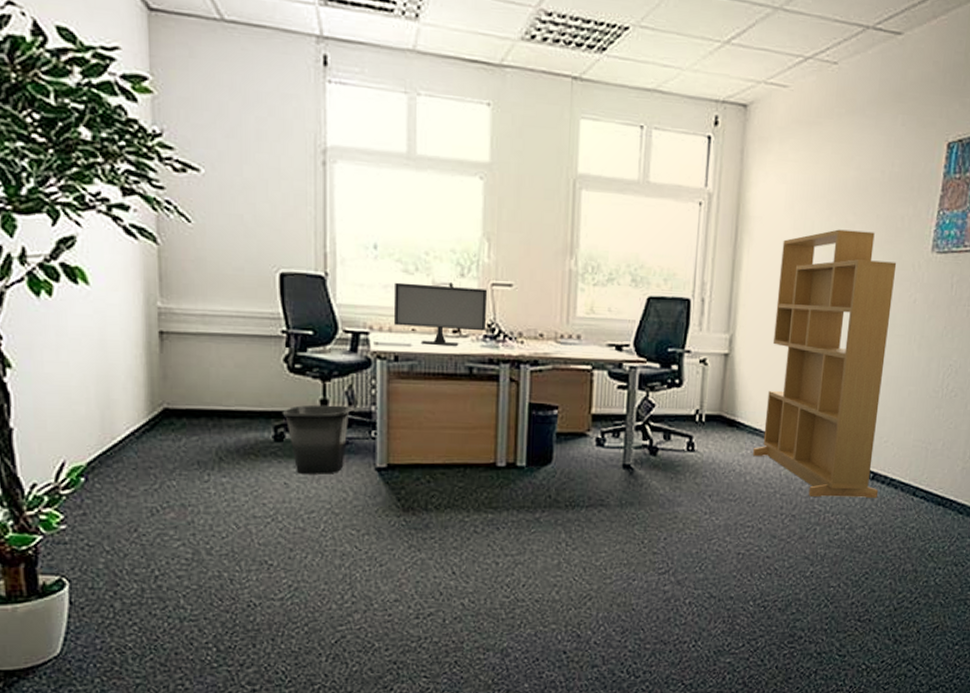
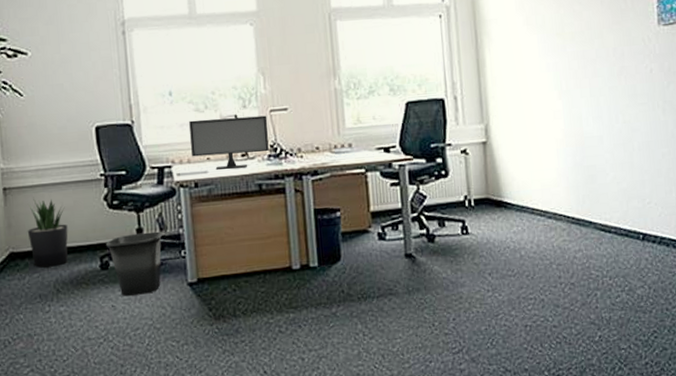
planter: none [186,346,238,431] -> present [27,197,68,268]
bookshelf: present [752,229,897,499] -> none [519,16,651,263]

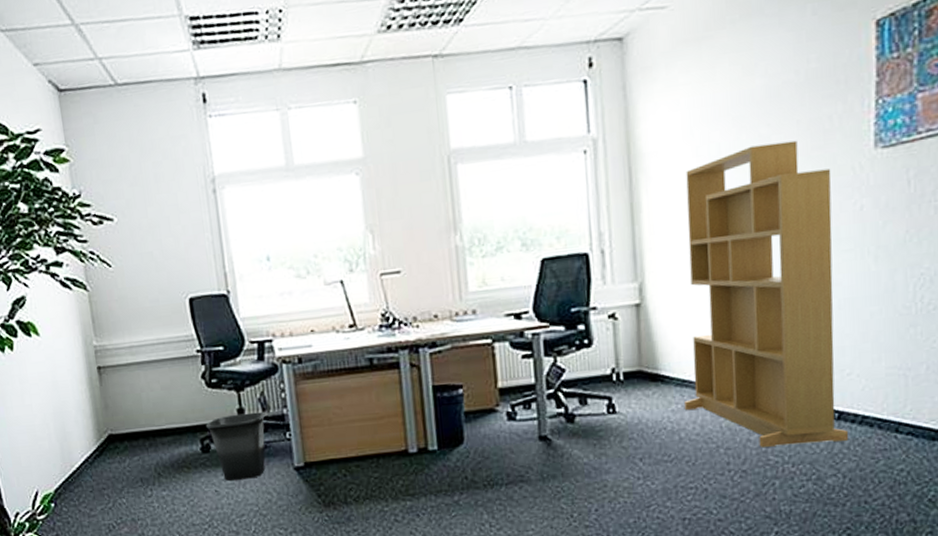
planter: present [27,197,68,268] -> none [124,376,168,451]
computer monitor: present [189,115,269,171] -> none [290,280,380,344]
bookshelf: none [519,16,651,263] -> present [683,140,848,447]

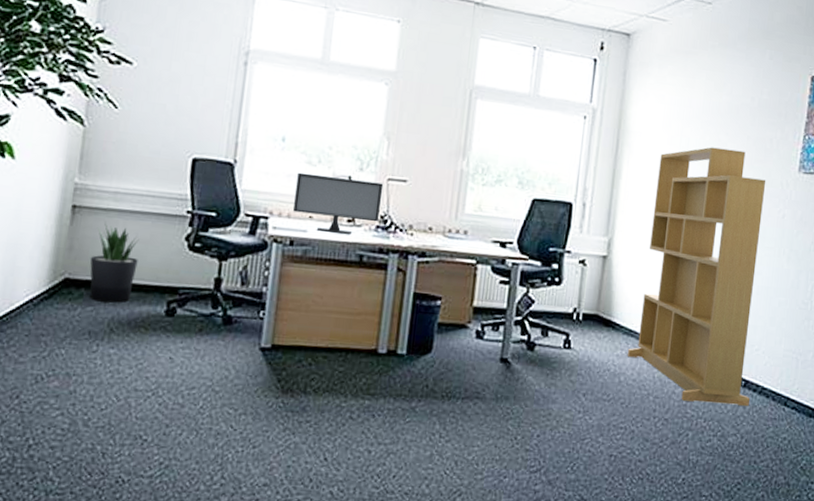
planter: none [124,376,168,451] -> present [89,221,139,303]
waste bin: present [205,411,266,481] -> none [176,282,244,352]
computer monitor: none [290,280,380,344] -> present [293,172,384,235]

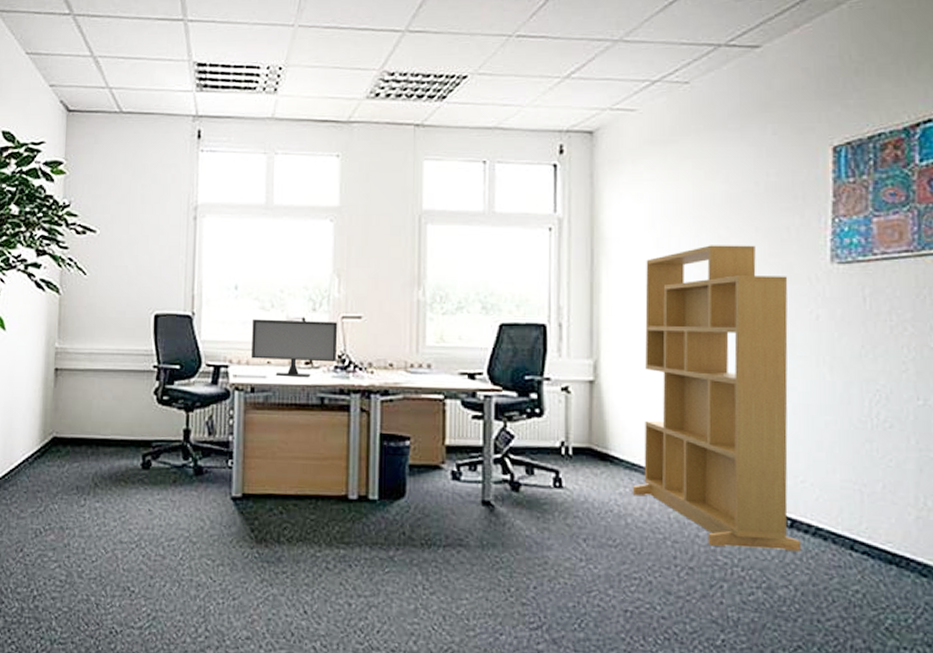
planter: present [89,221,139,303] -> none [73,381,114,458]

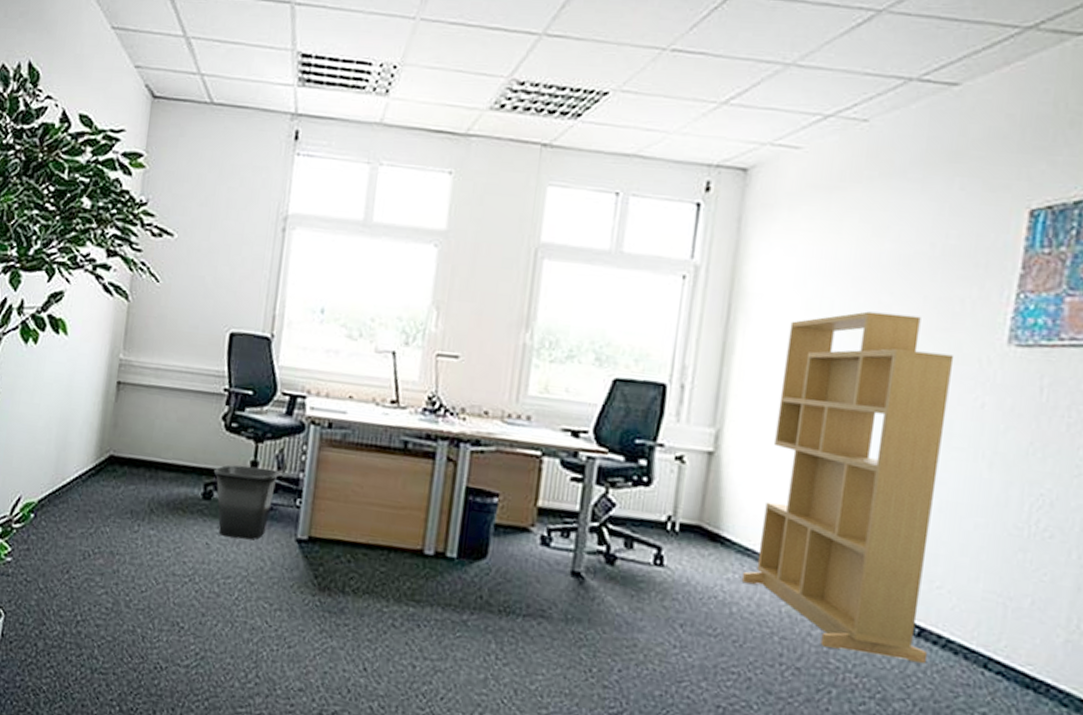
waste bin: none [150,434,211,503] -> present [213,465,280,540]
computer monitor: present [252,319,338,378] -> none [332,347,432,418]

